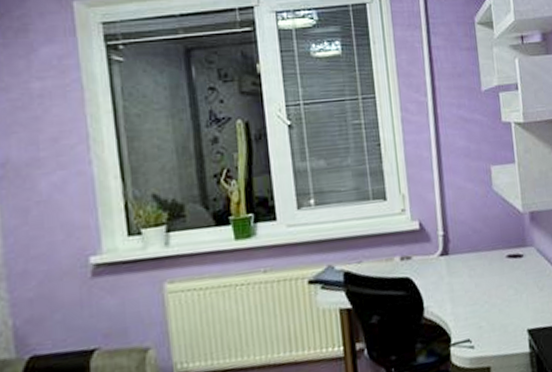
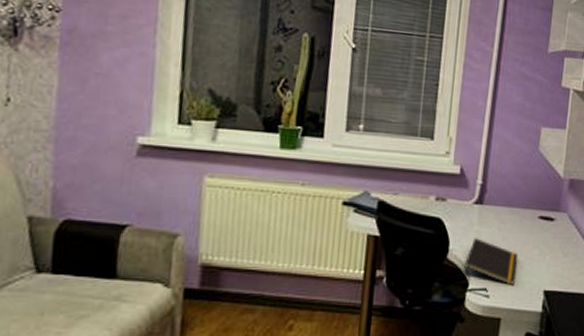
notepad: none [443,290,498,333] -> present [464,238,519,286]

